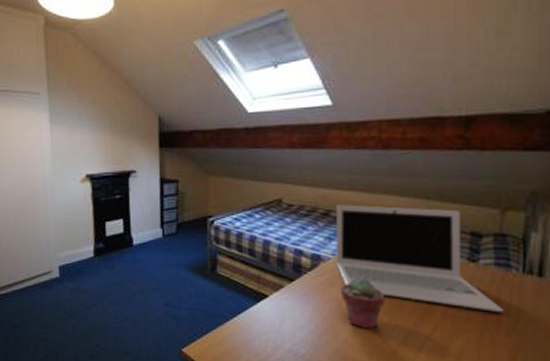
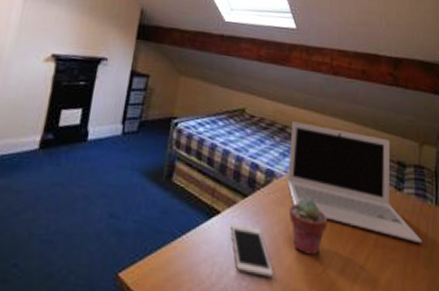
cell phone: none [280,305,329,350] -> present [230,224,273,279]

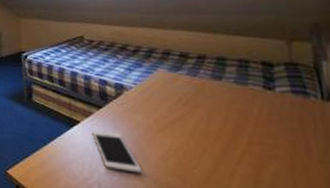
laptop: present [287,121,422,244] -> none [132,39,311,140]
potted succulent: present [289,199,328,255] -> none [146,105,190,154]

